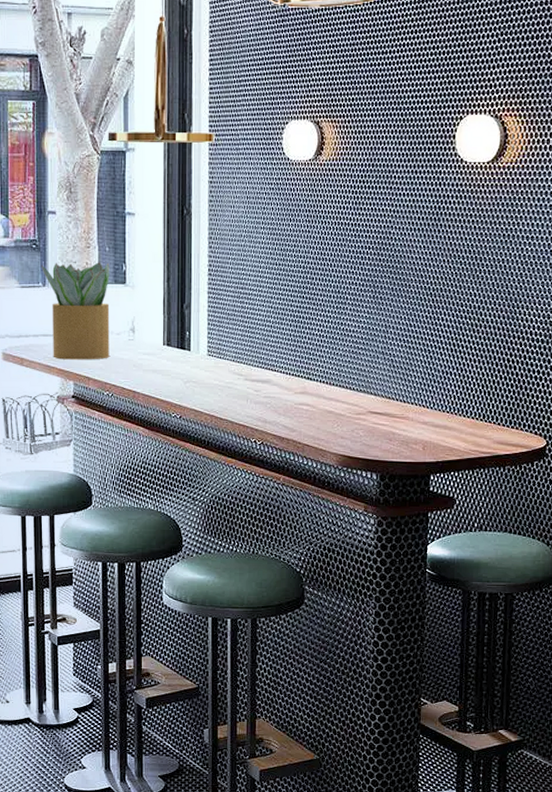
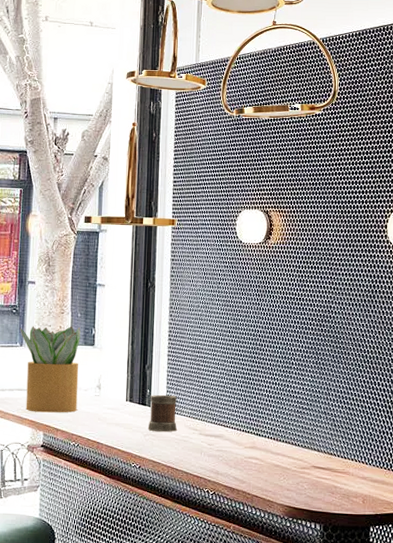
mug: none [188,337,220,379] -> present [147,394,177,432]

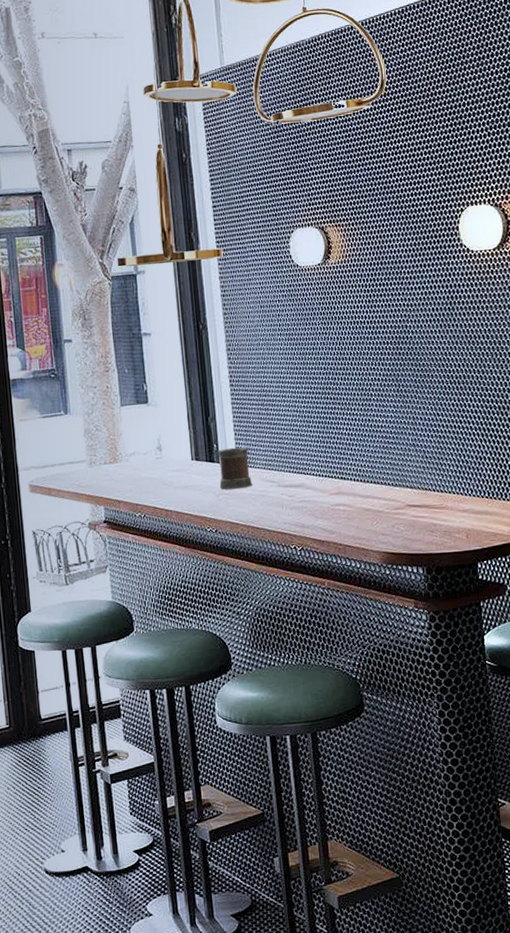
potted plant: present [19,326,81,413] -> none [61,384,138,486]

